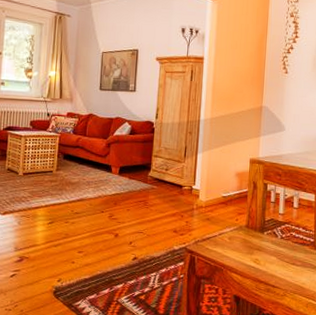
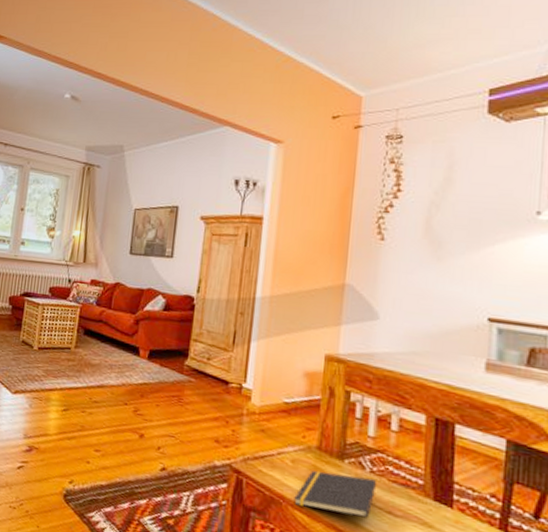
notepad: none [231,242,286,270] -> present [294,470,377,519]

